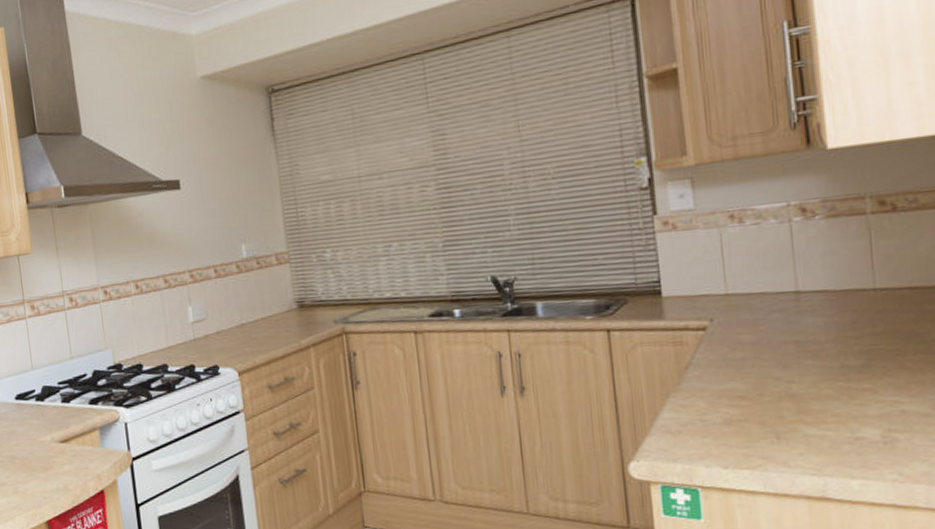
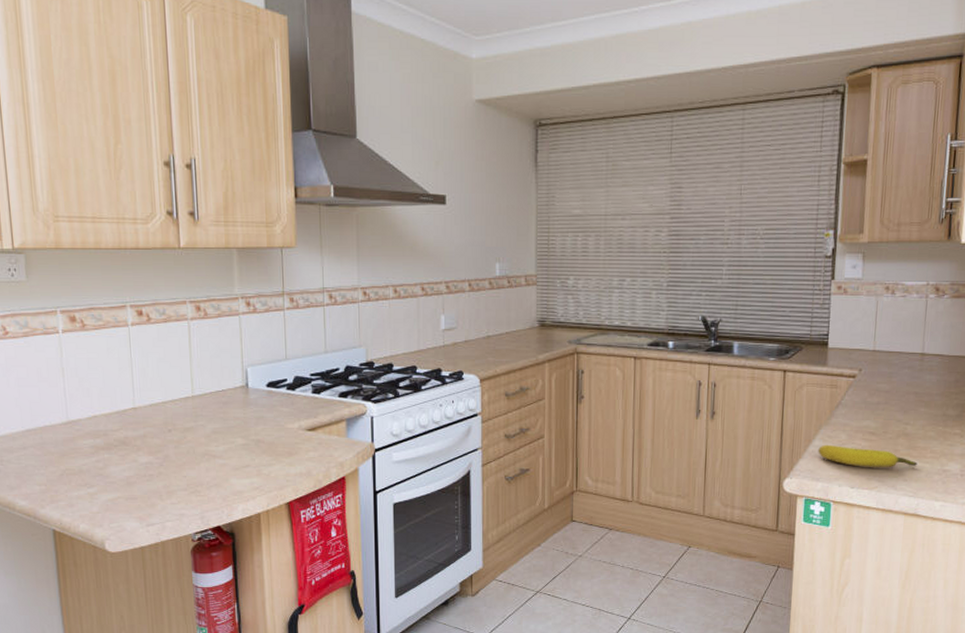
banana: none [669,415,815,441] -> present [818,444,918,467]

